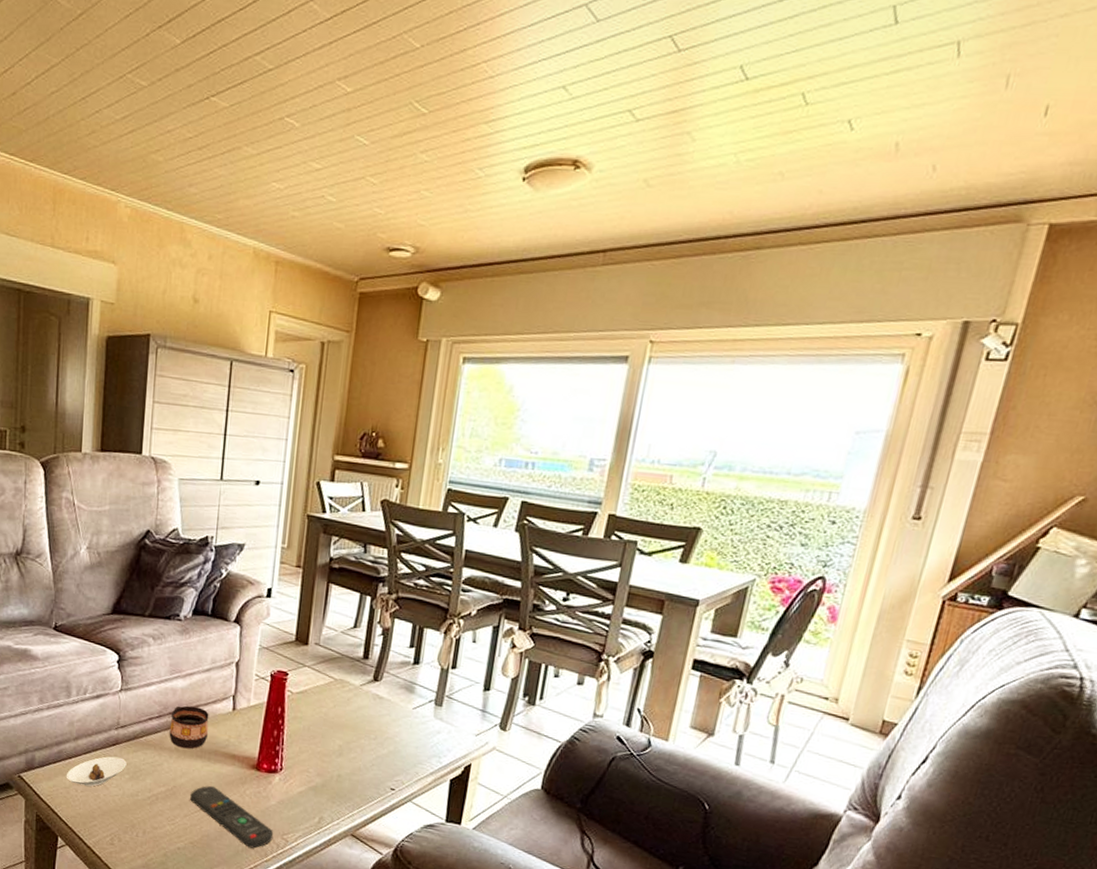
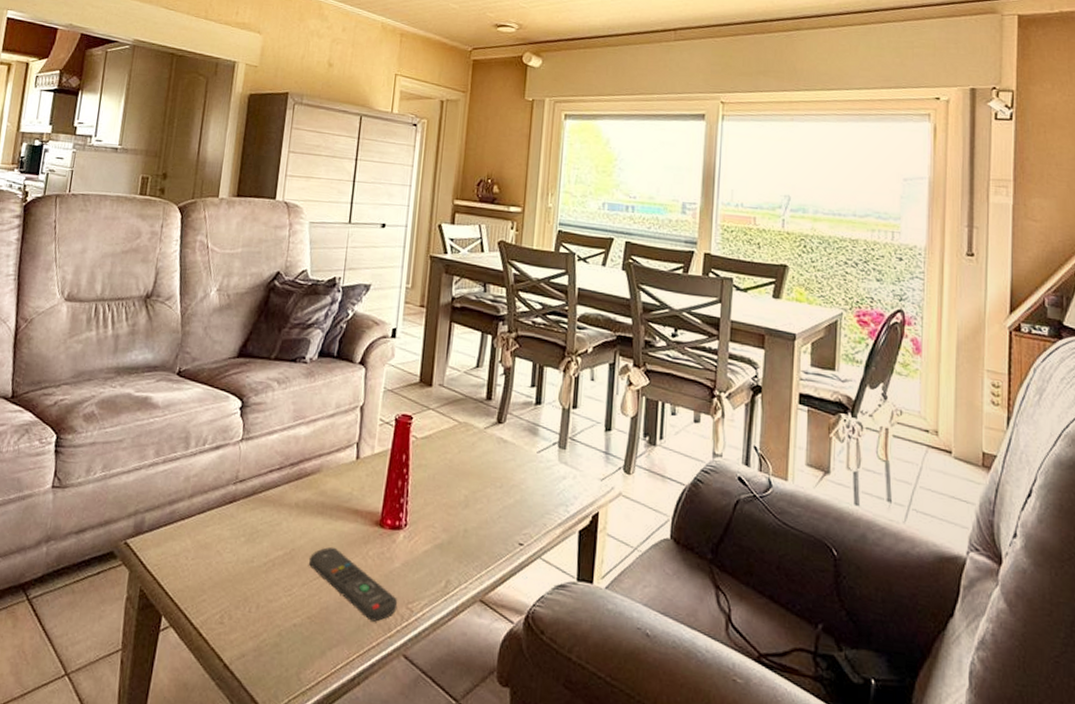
saucer: present [66,756,127,787] -> none [176,515,243,553]
cup: present [169,705,209,749] -> none [289,455,332,505]

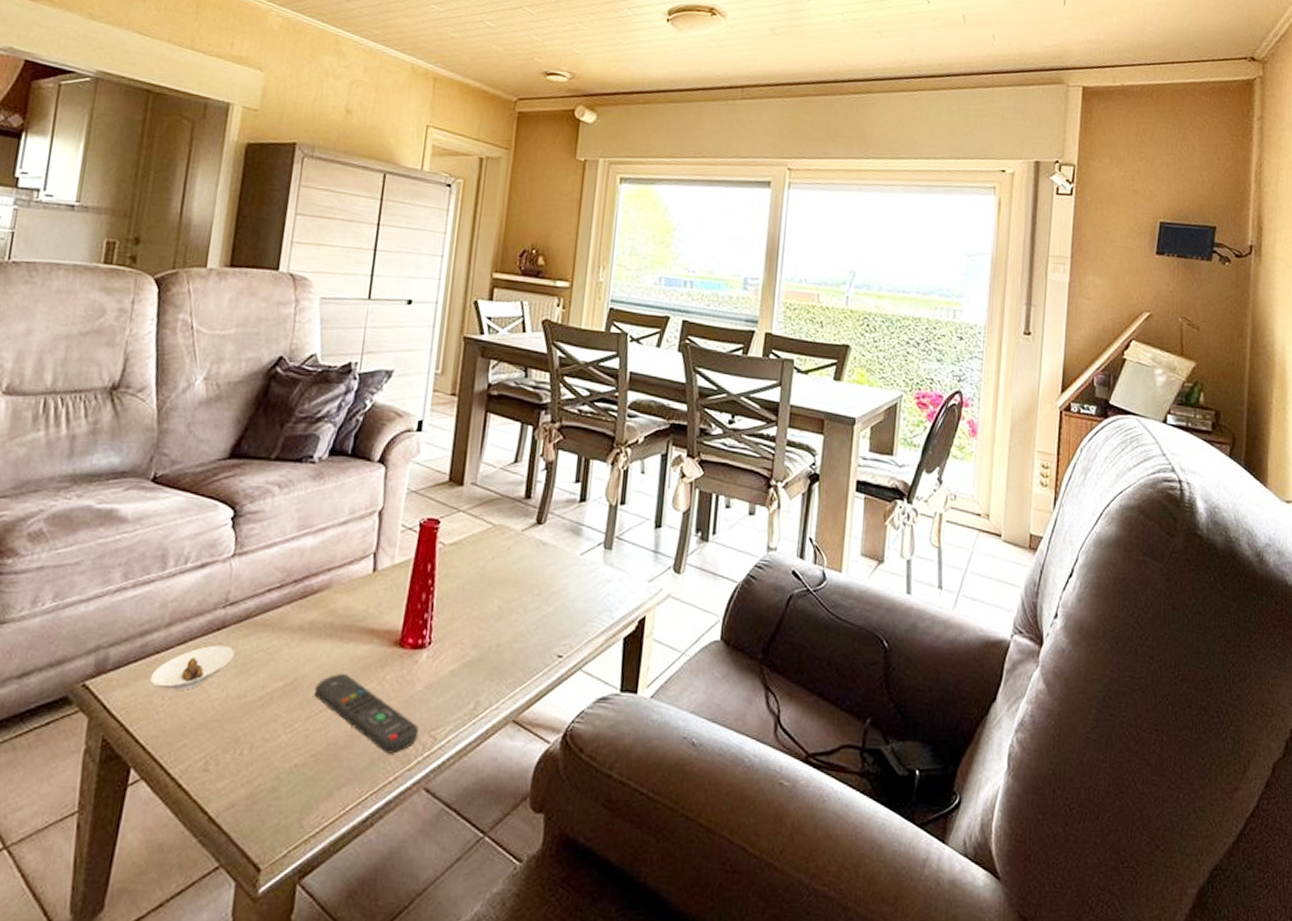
saucer: none [176,515,243,553] -> present [149,645,234,691]

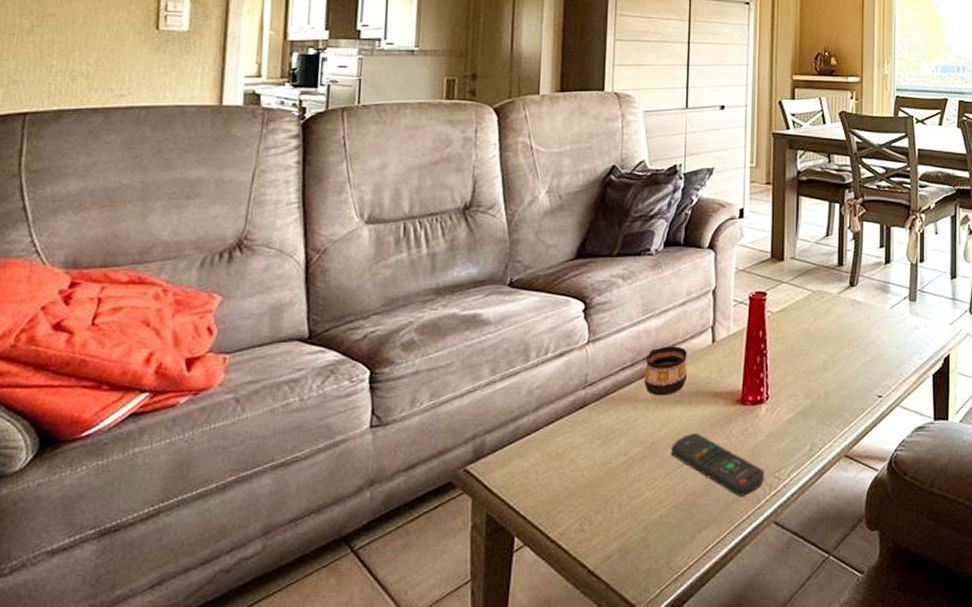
saucer: present [149,645,234,691] -> none [523,421,597,466]
cup: none [292,569,344,627] -> present [644,346,687,396]

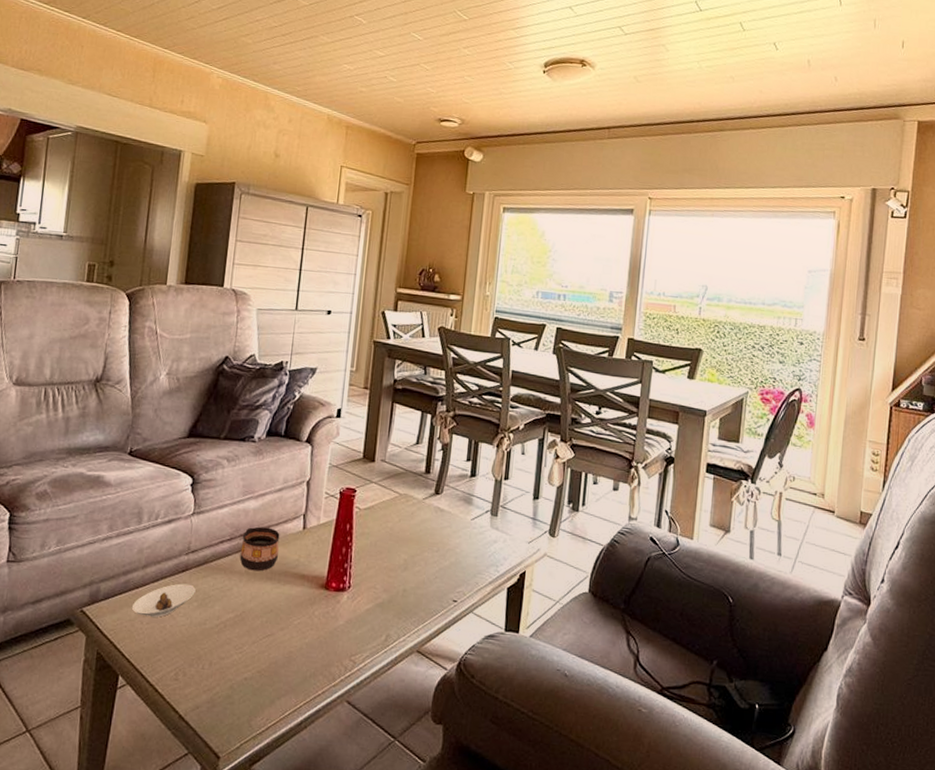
saucer: none [523,421,597,466] -> present [131,583,196,618]
remote control: present [671,432,765,497] -> none [259,608,342,673]

